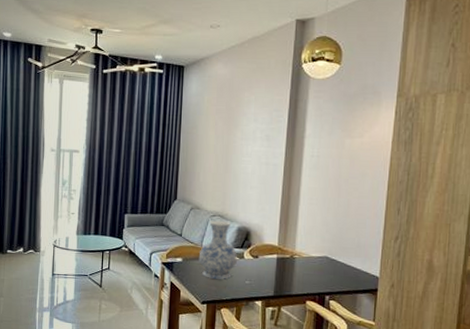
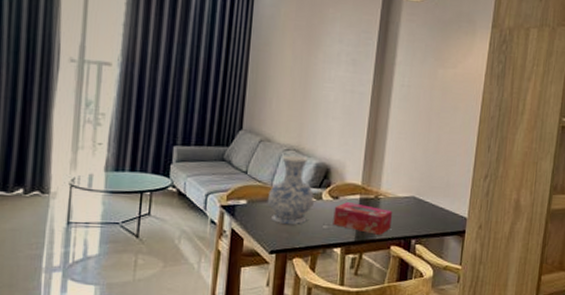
tissue box: none [254,261,307,291] -> present [333,202,392,235]

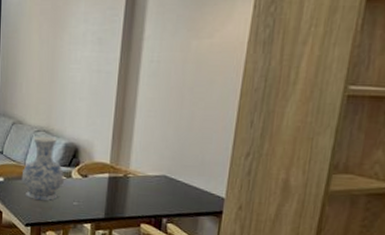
tissue box: present [333,202,392,235] -> none [83,180,142,213]

